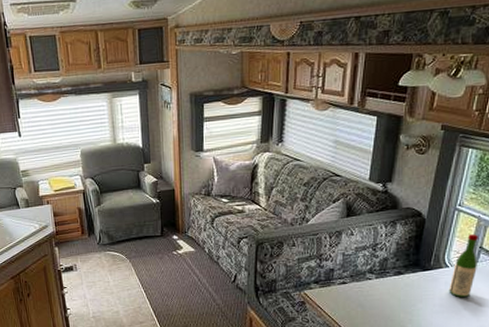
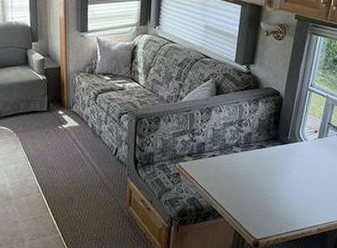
wine bottle: present [449,234,478,298] -> none [303,112,327,169]

